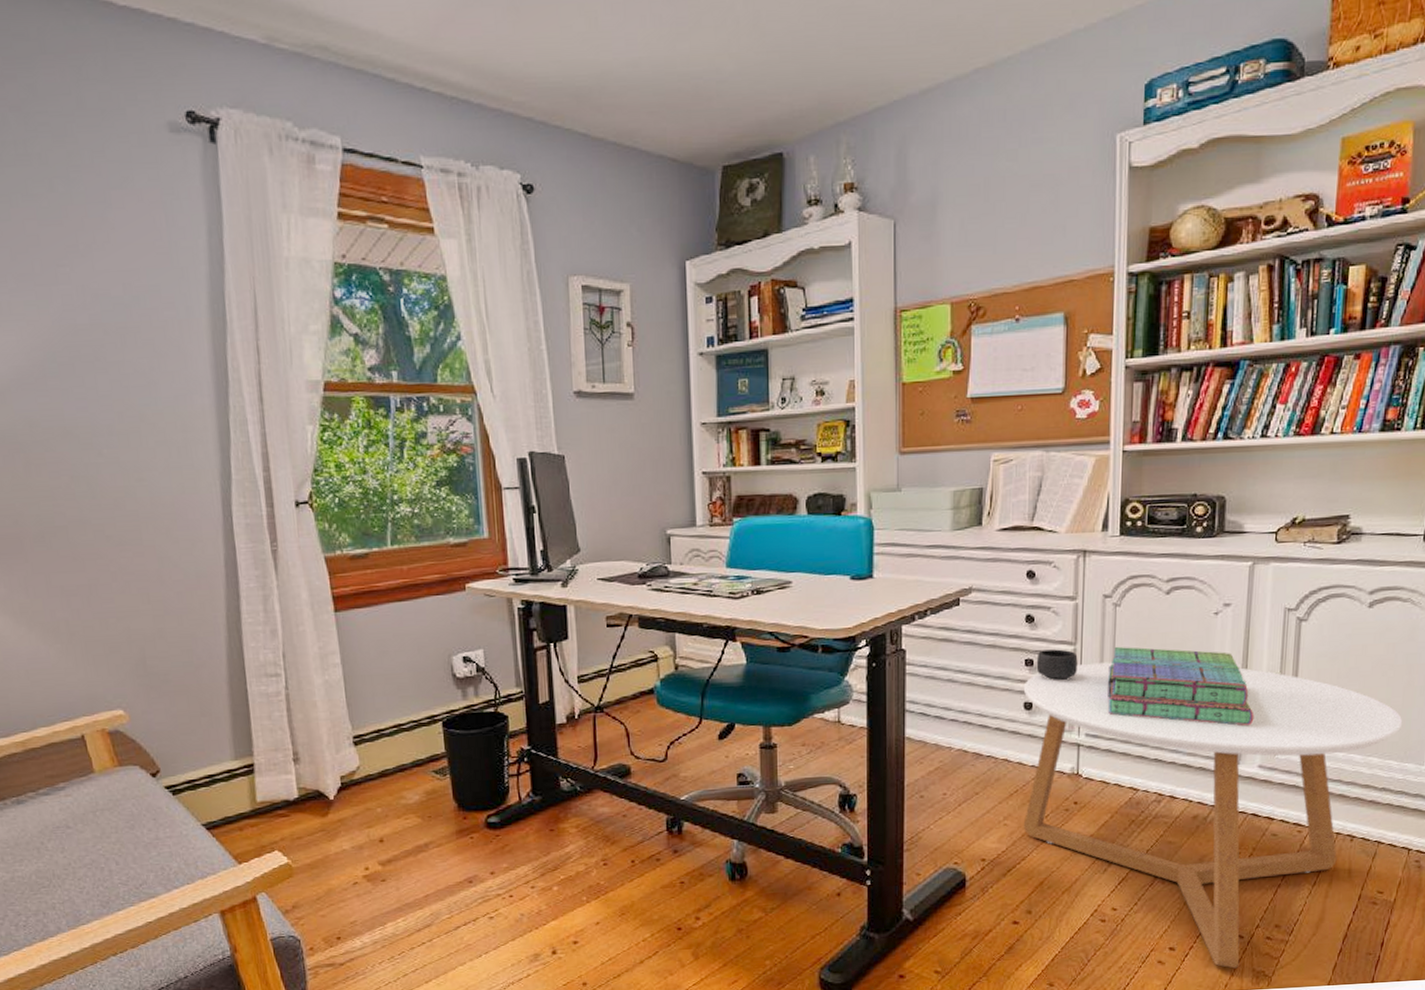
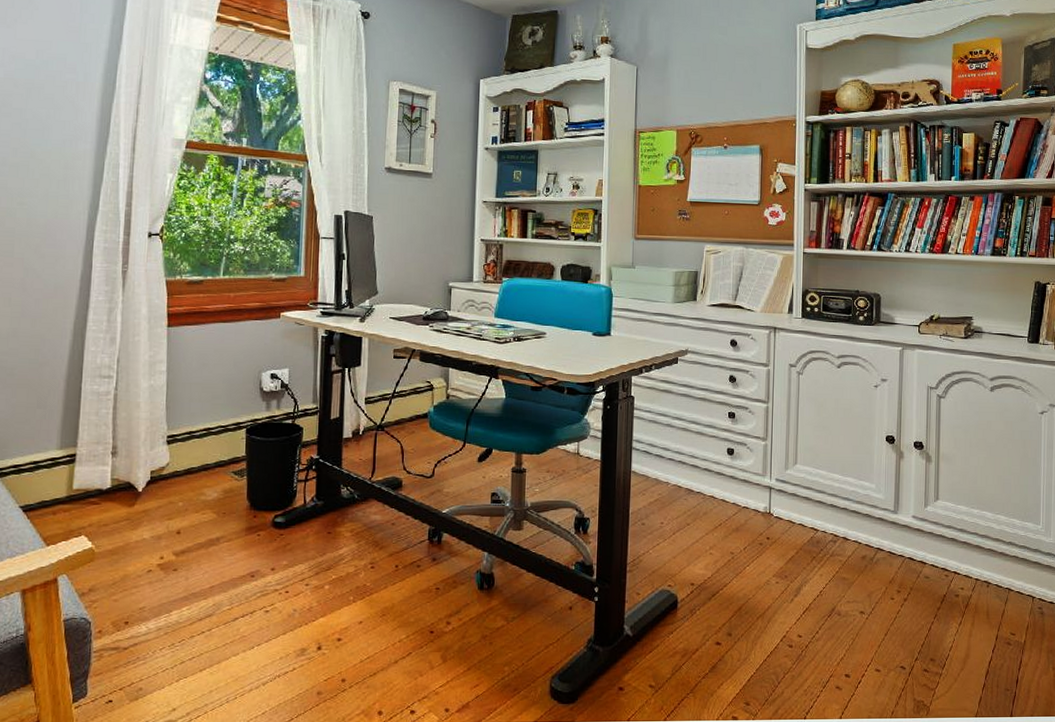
coffee table: present [1023,662,1403,969] -> none [725,419,1022,697]
mug: present [1036,649,1078,681] -> none [737,405,770,433]
stack of books: present [1107,646,1255,727] -> none [792,407,908,482]

